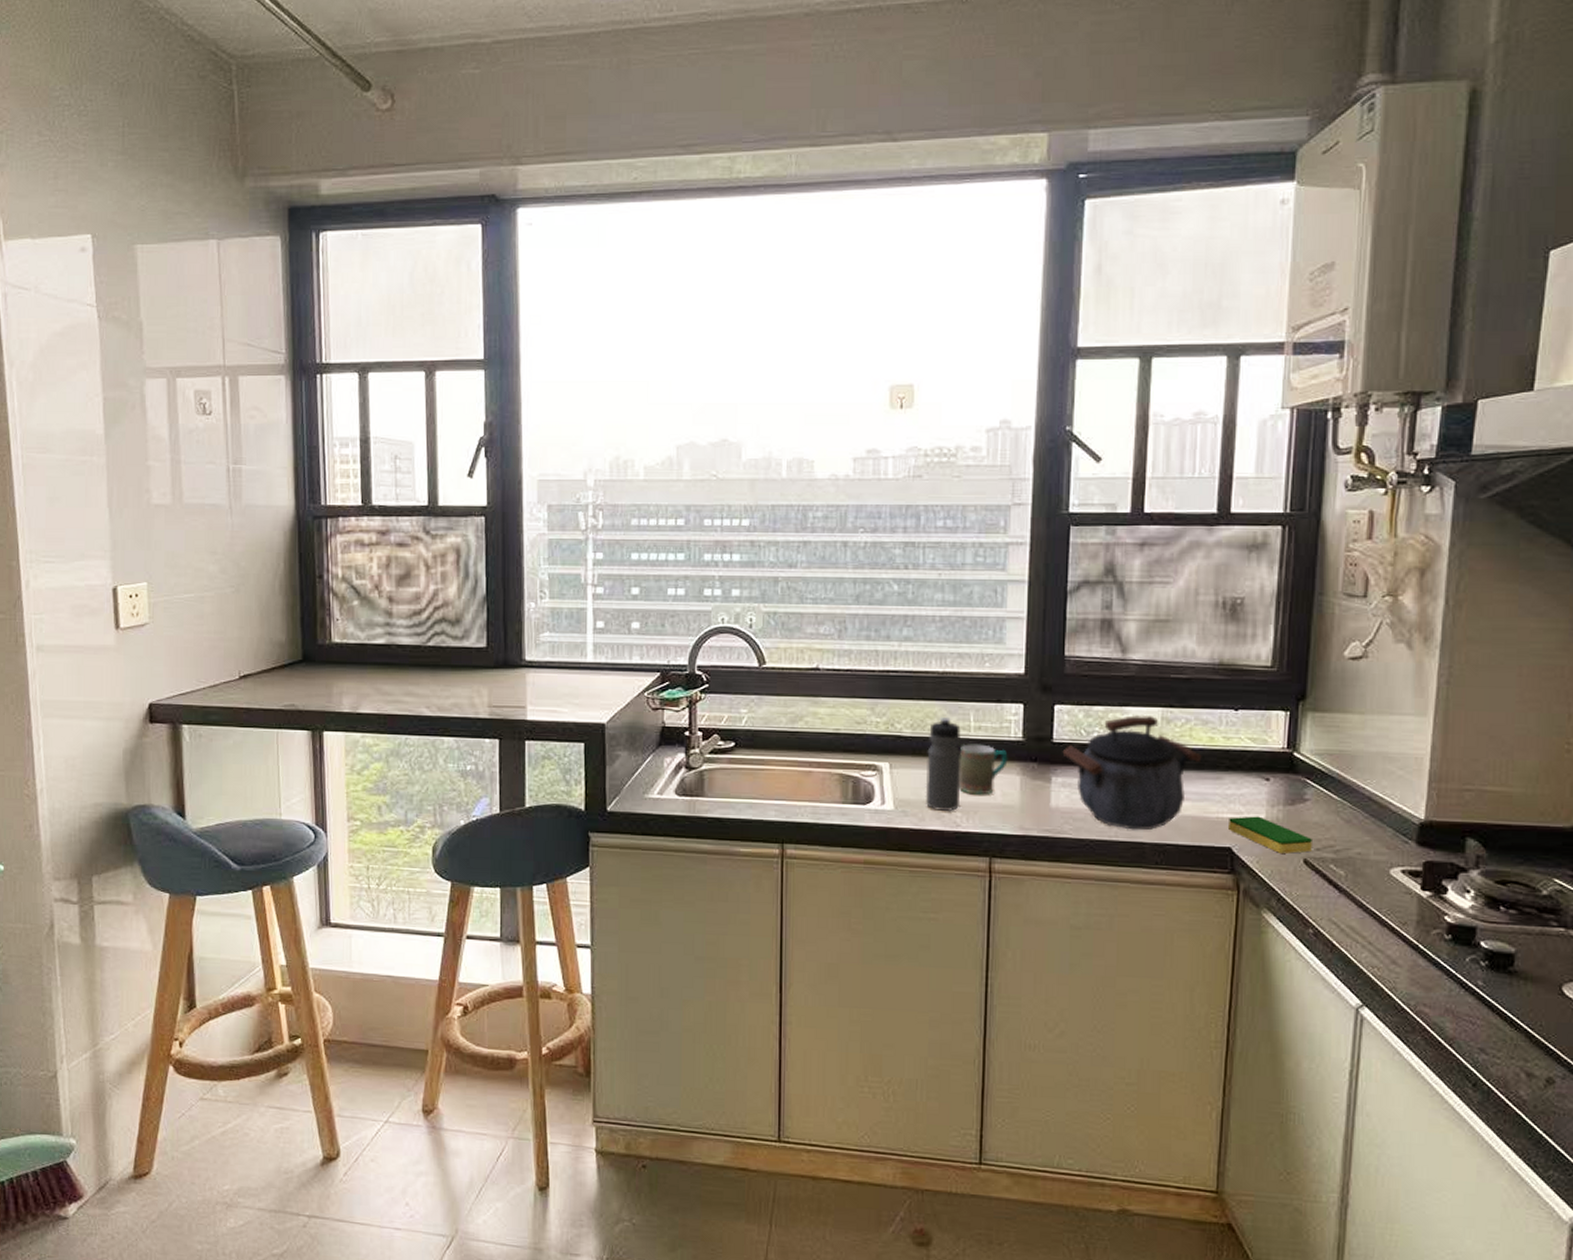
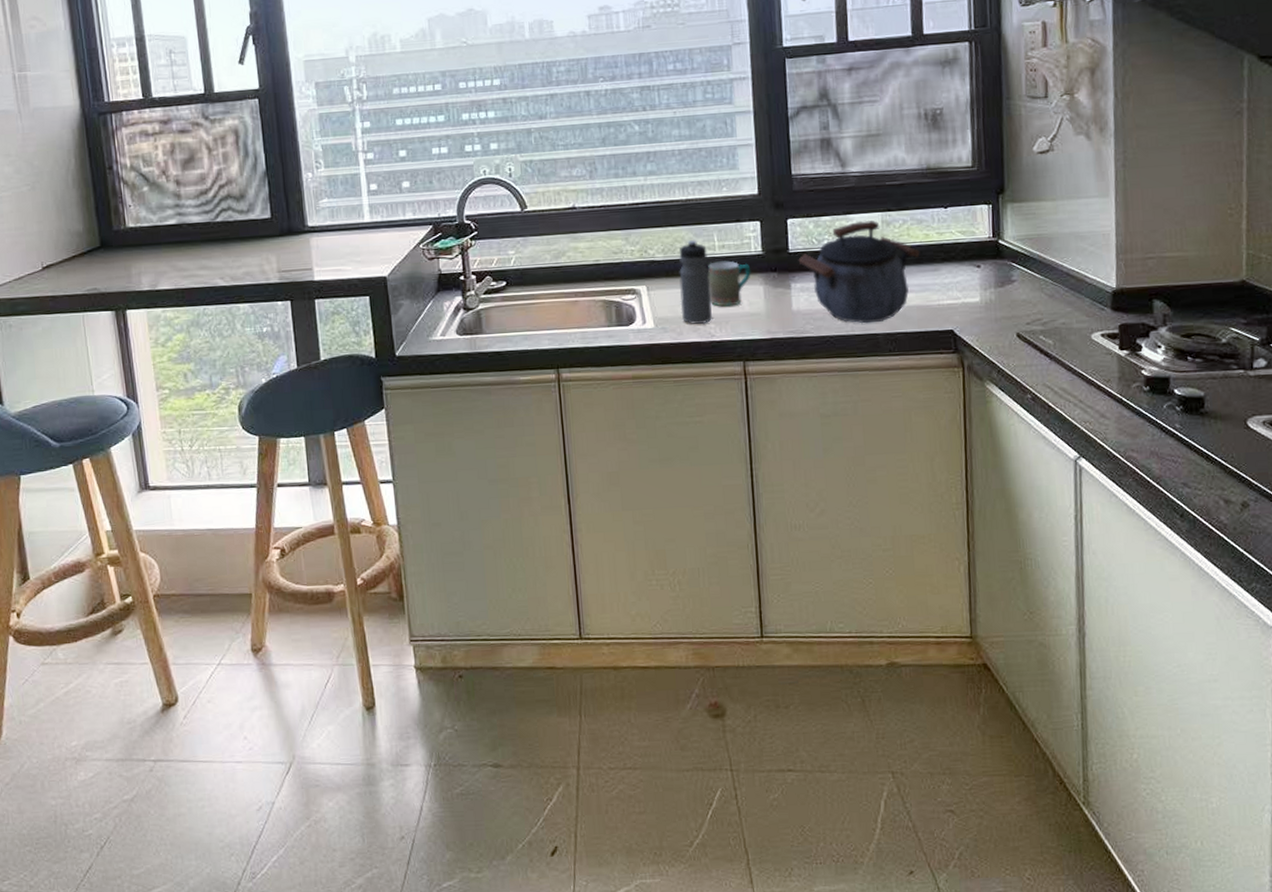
dish sponge: present [1229,816,1312,854] -> none [949,299,1023,330]

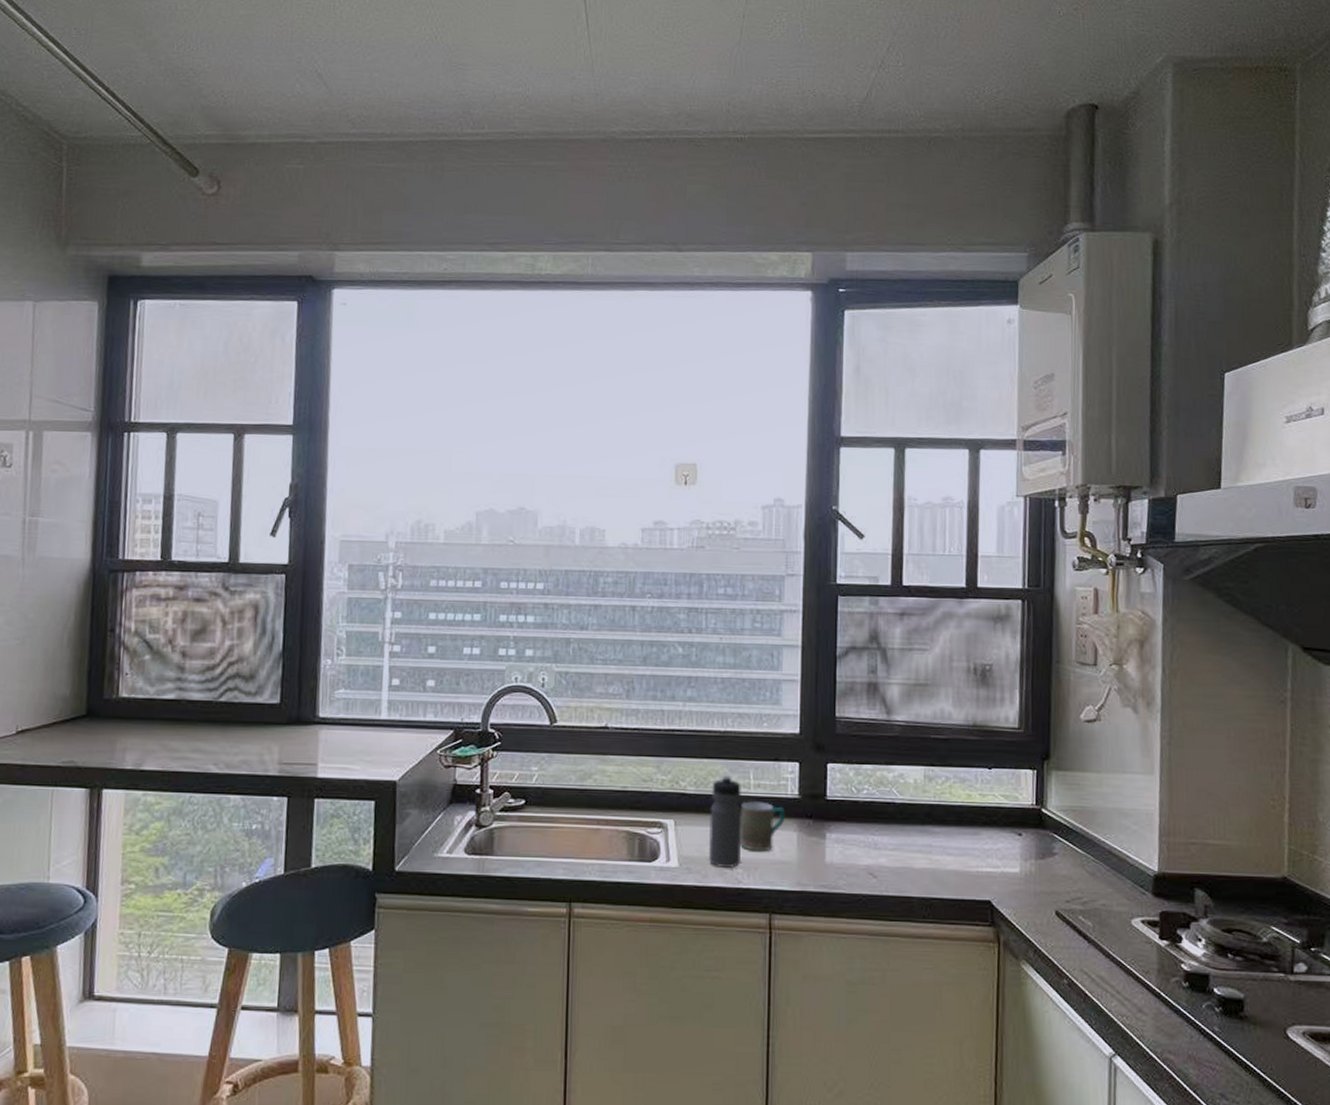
kettle: present [798,220,920,324] -> none [835,774,961,885]

